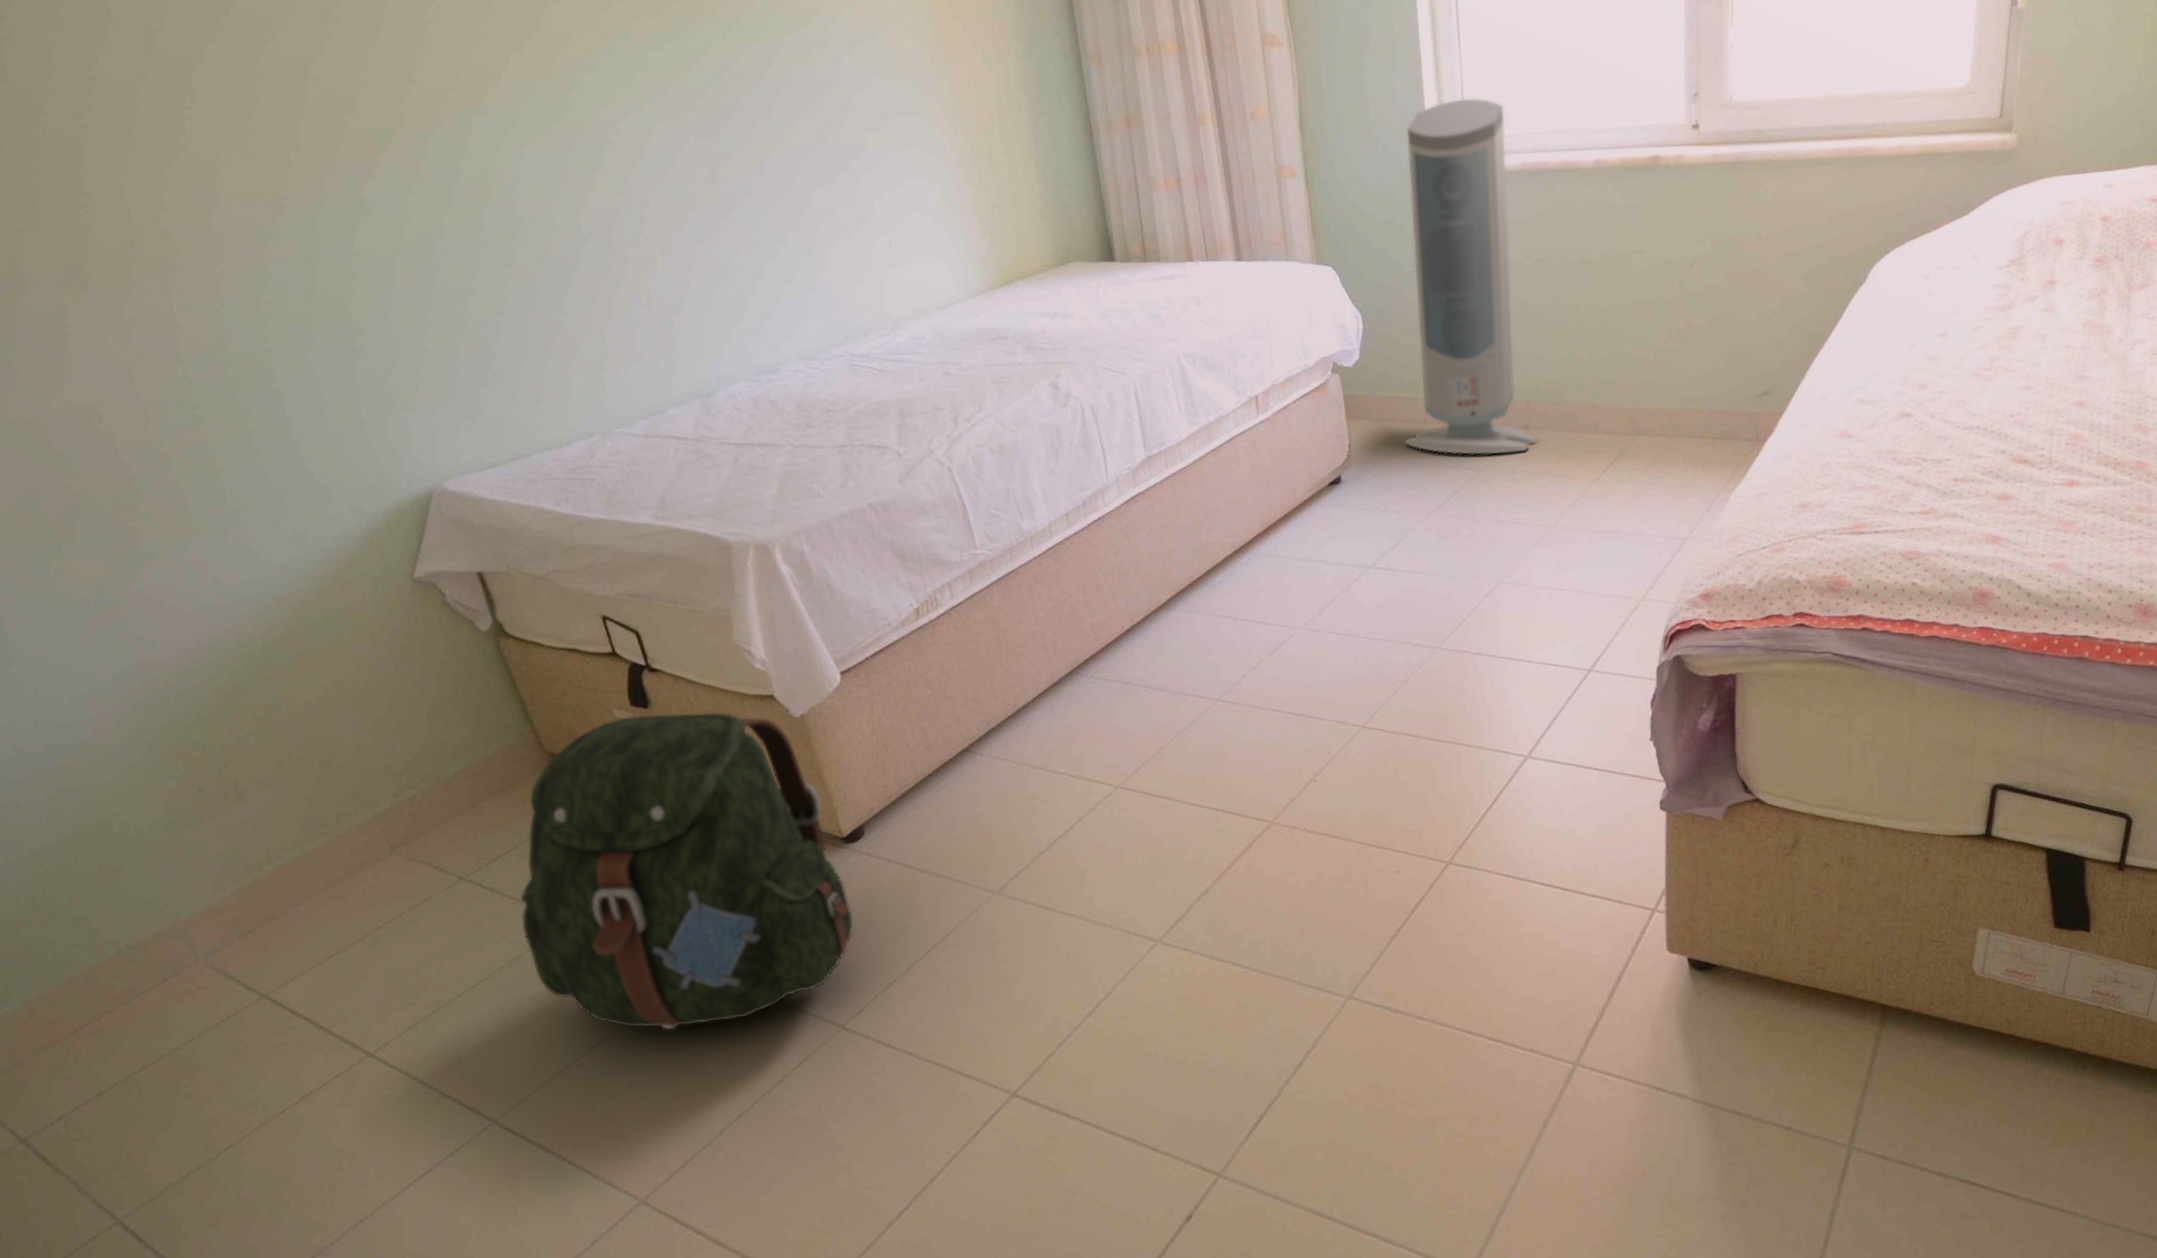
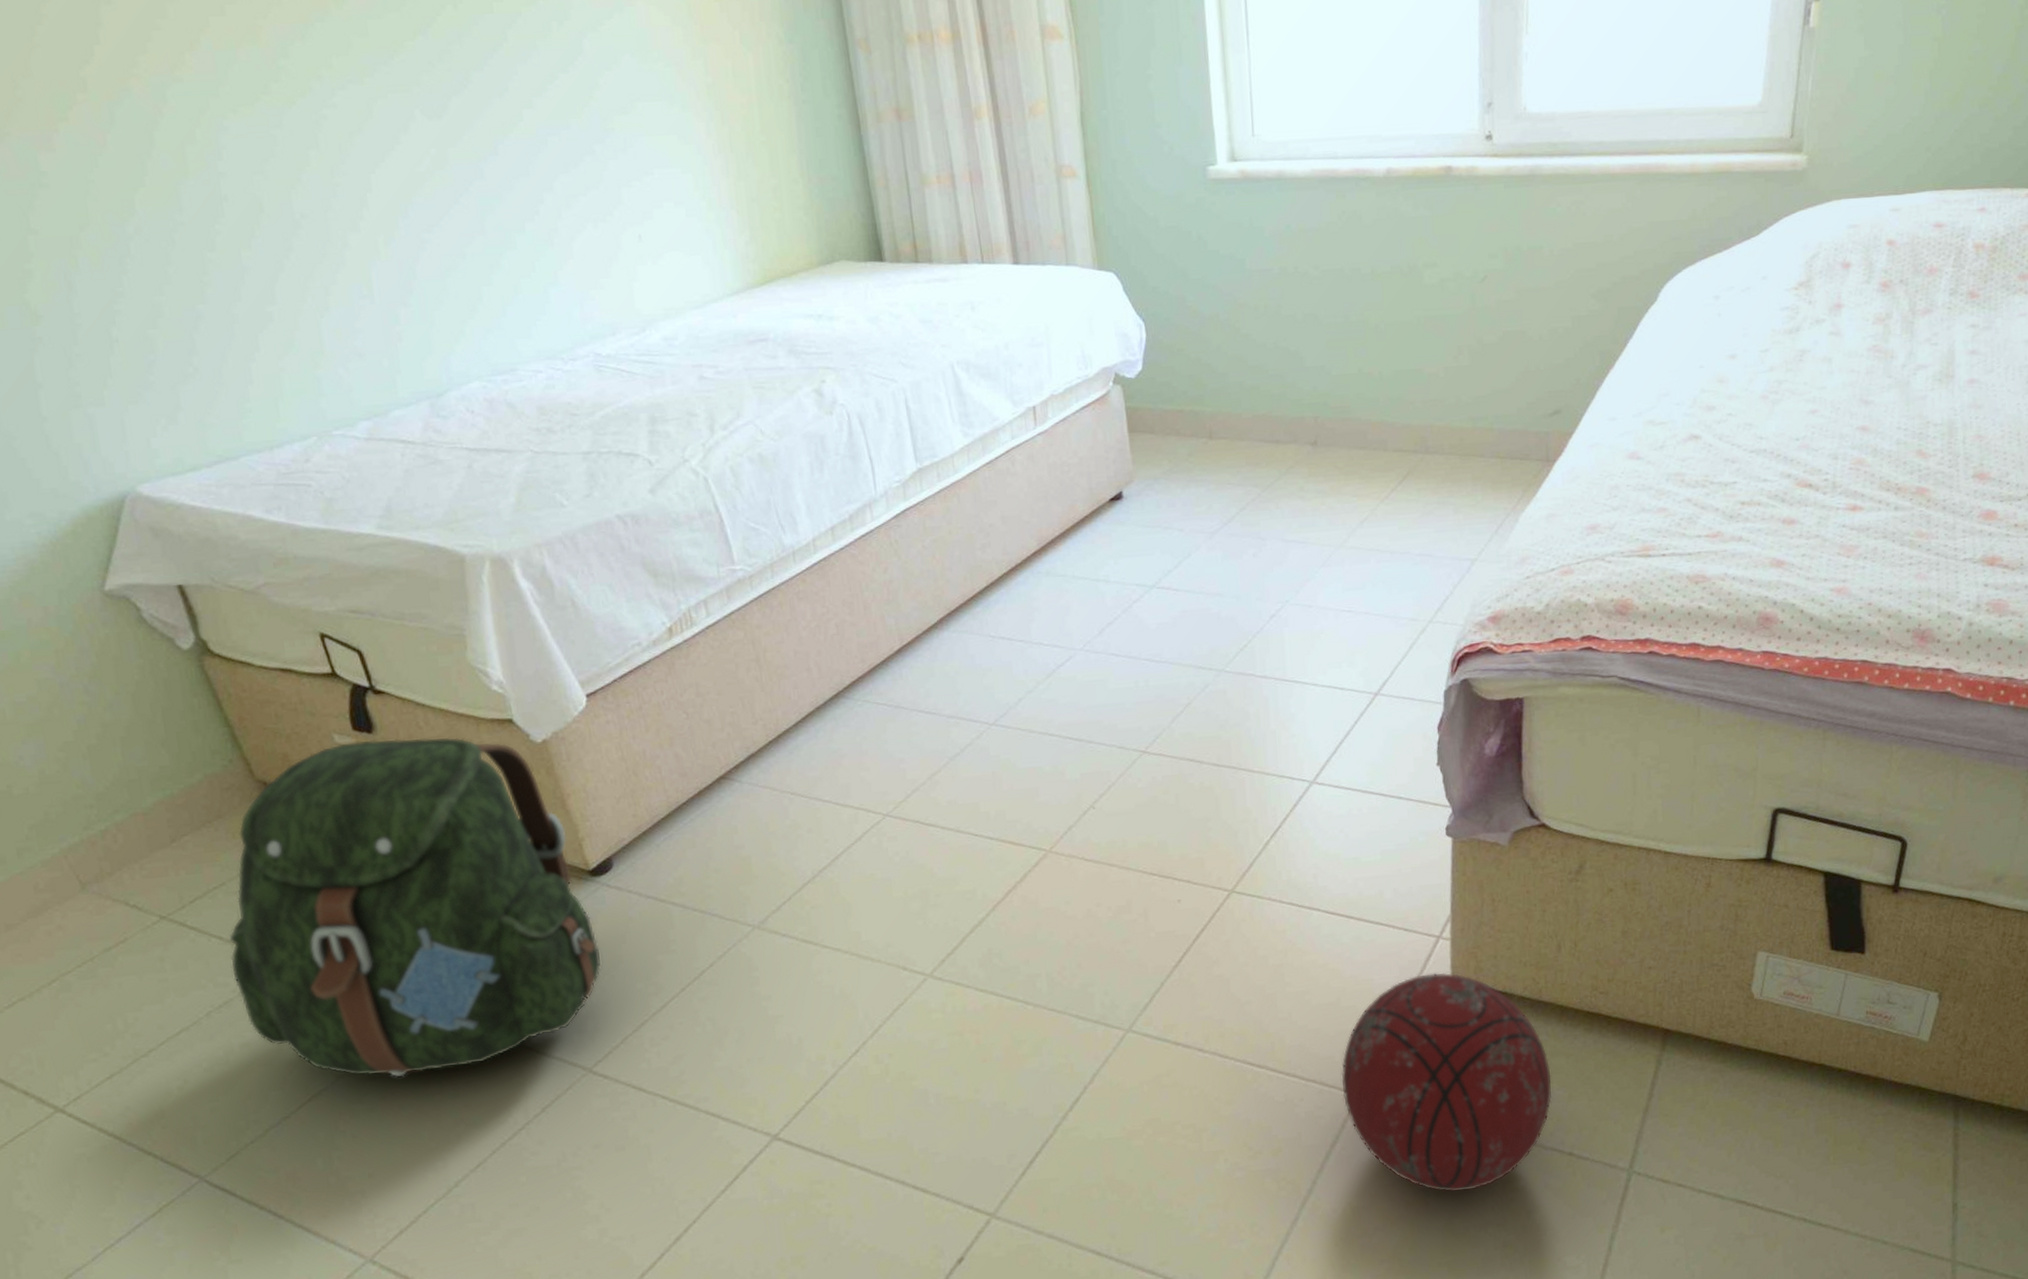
air purifier: present [1404,97,1538,455] -> none [1188,100,1326,472]
ball: none [1558,945,1770,1164] -> present [1341,972,1552,1193]

